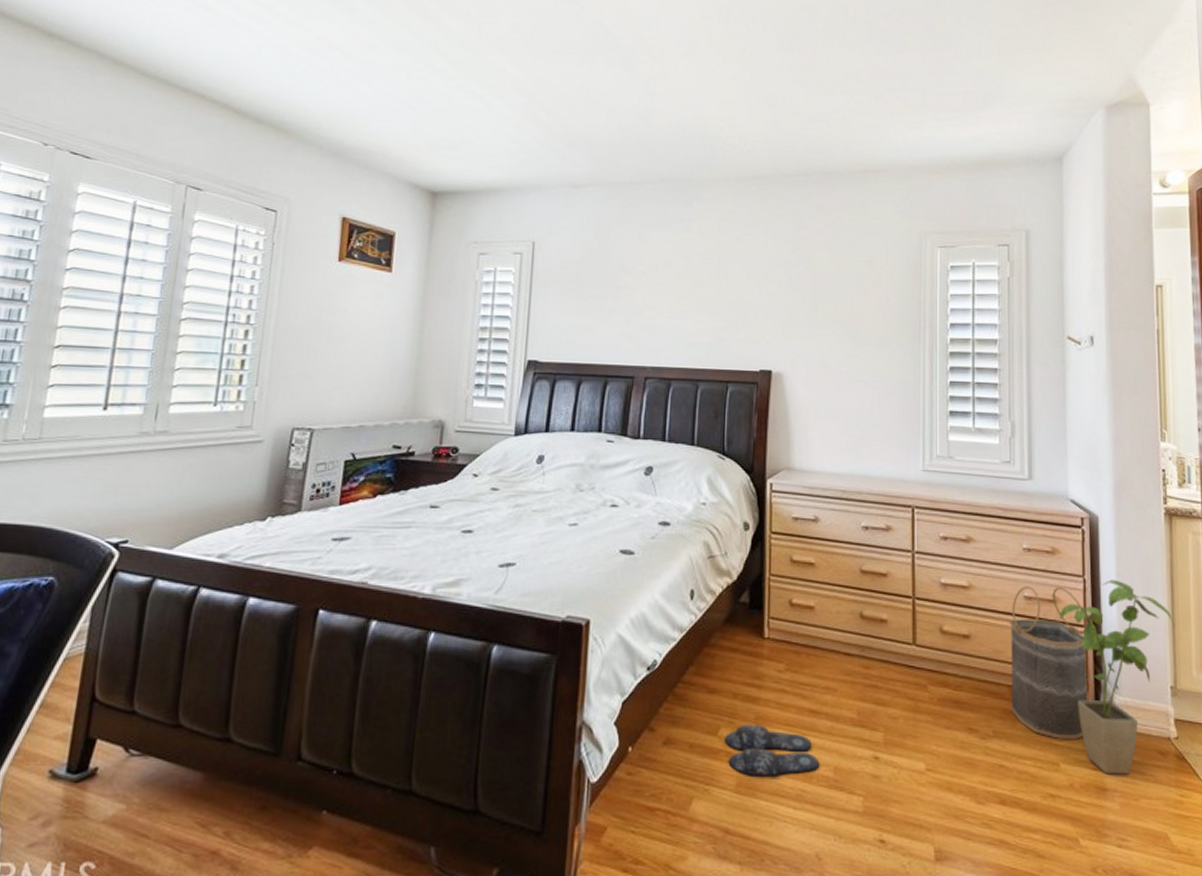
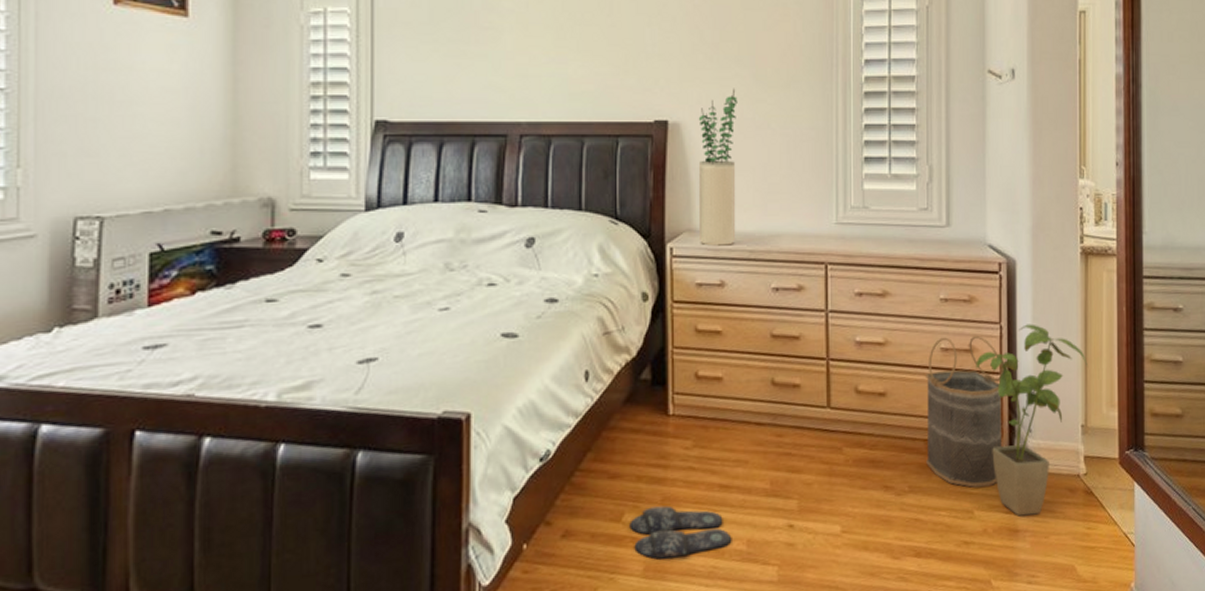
vase: none [796,344,834,485] -> present [698,88,738,246]

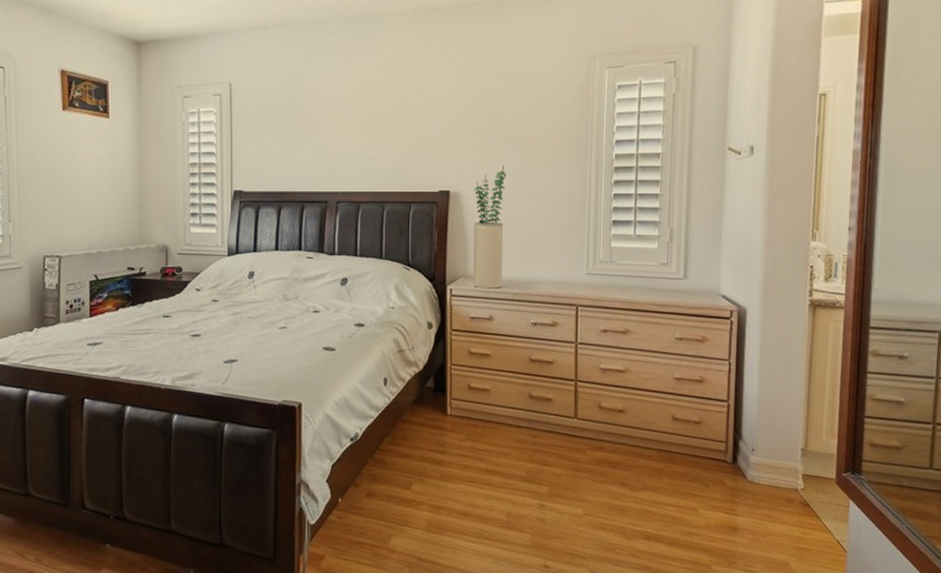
slippers: present [629,505,732,560] -> none [416,481,495,519]
basket: present [926,335,1003,488] -> none [658,369,731,491]
house plant: present [976,324,1088,517] -> none [705,362,810,517]

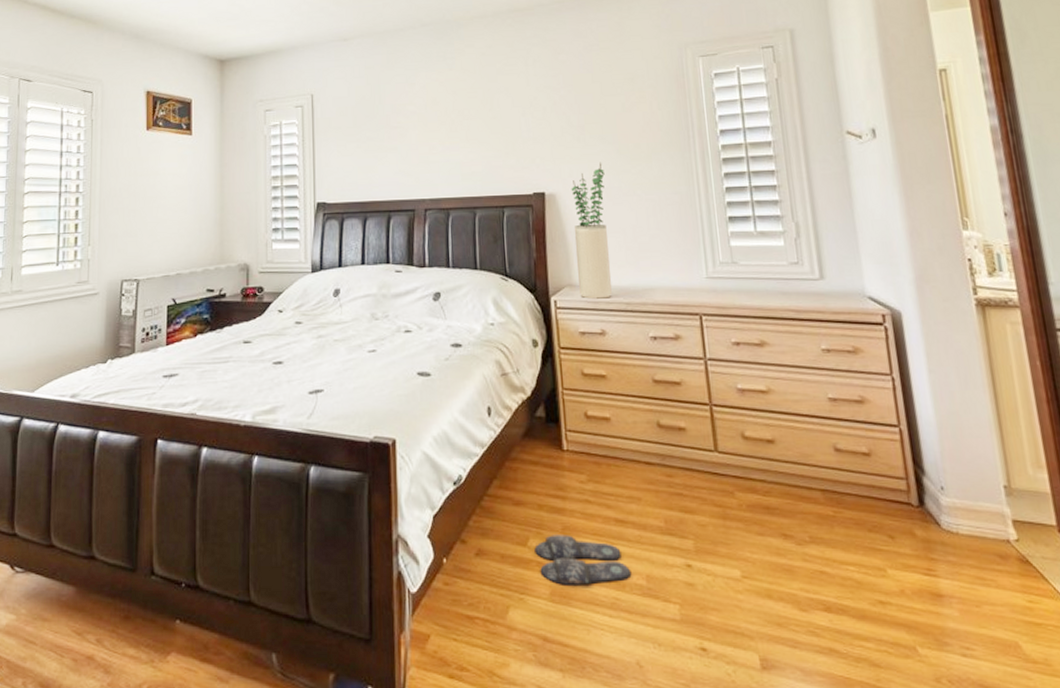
slippers: none [416,481,495,519] -> present [534,535,632,585]

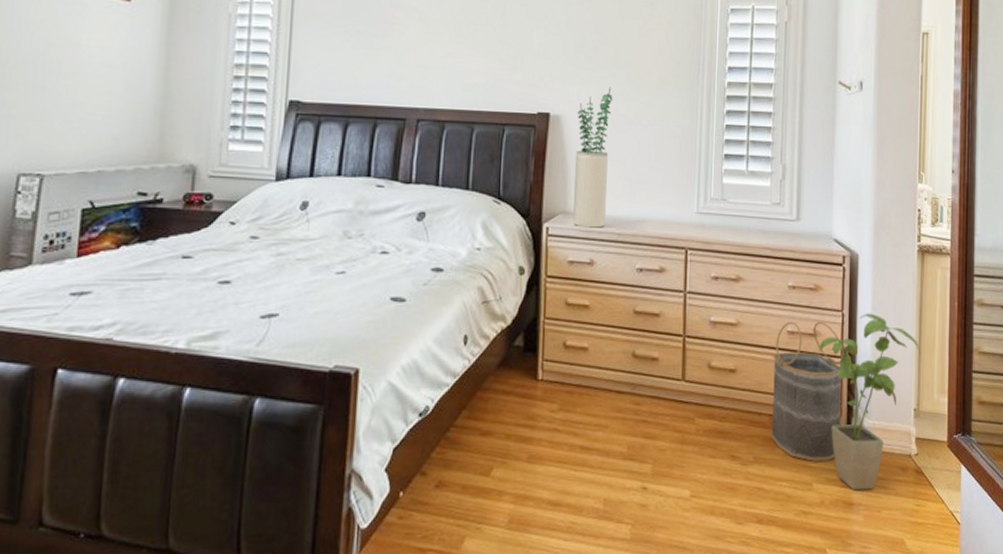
slippers: present [534,535,632,585] -> none [497,463,590,513]
basket: none [815,386,910,544] -> present [771,321,844,461]
house plant: none [869,376,1002,580] -> present [819,313,921,491]

